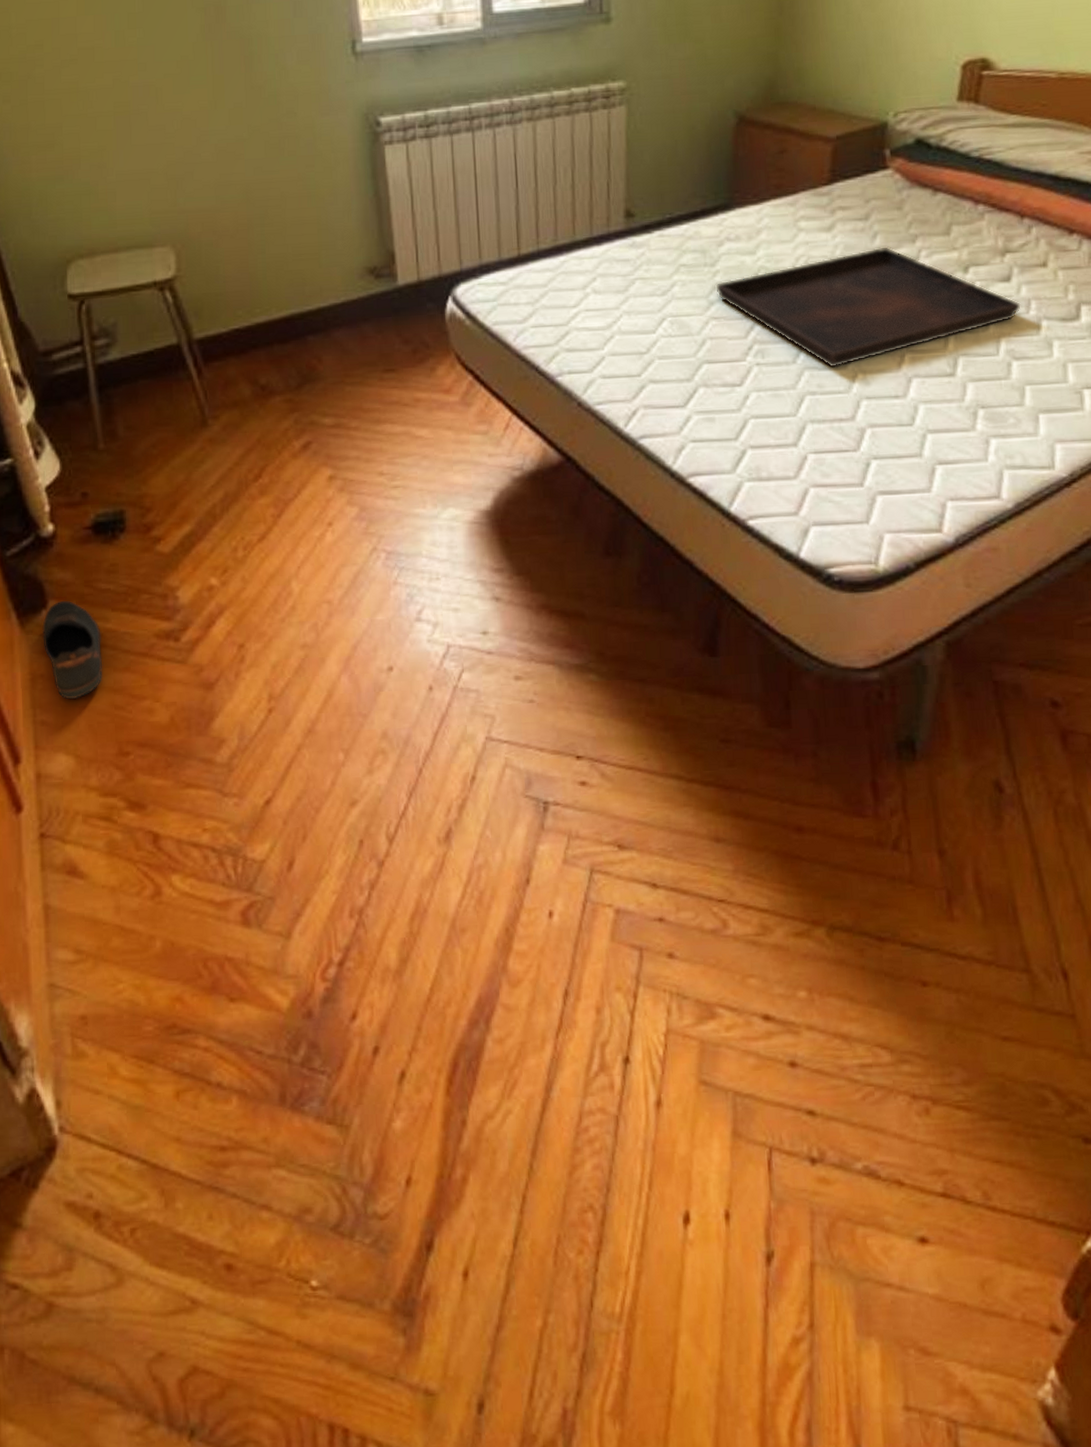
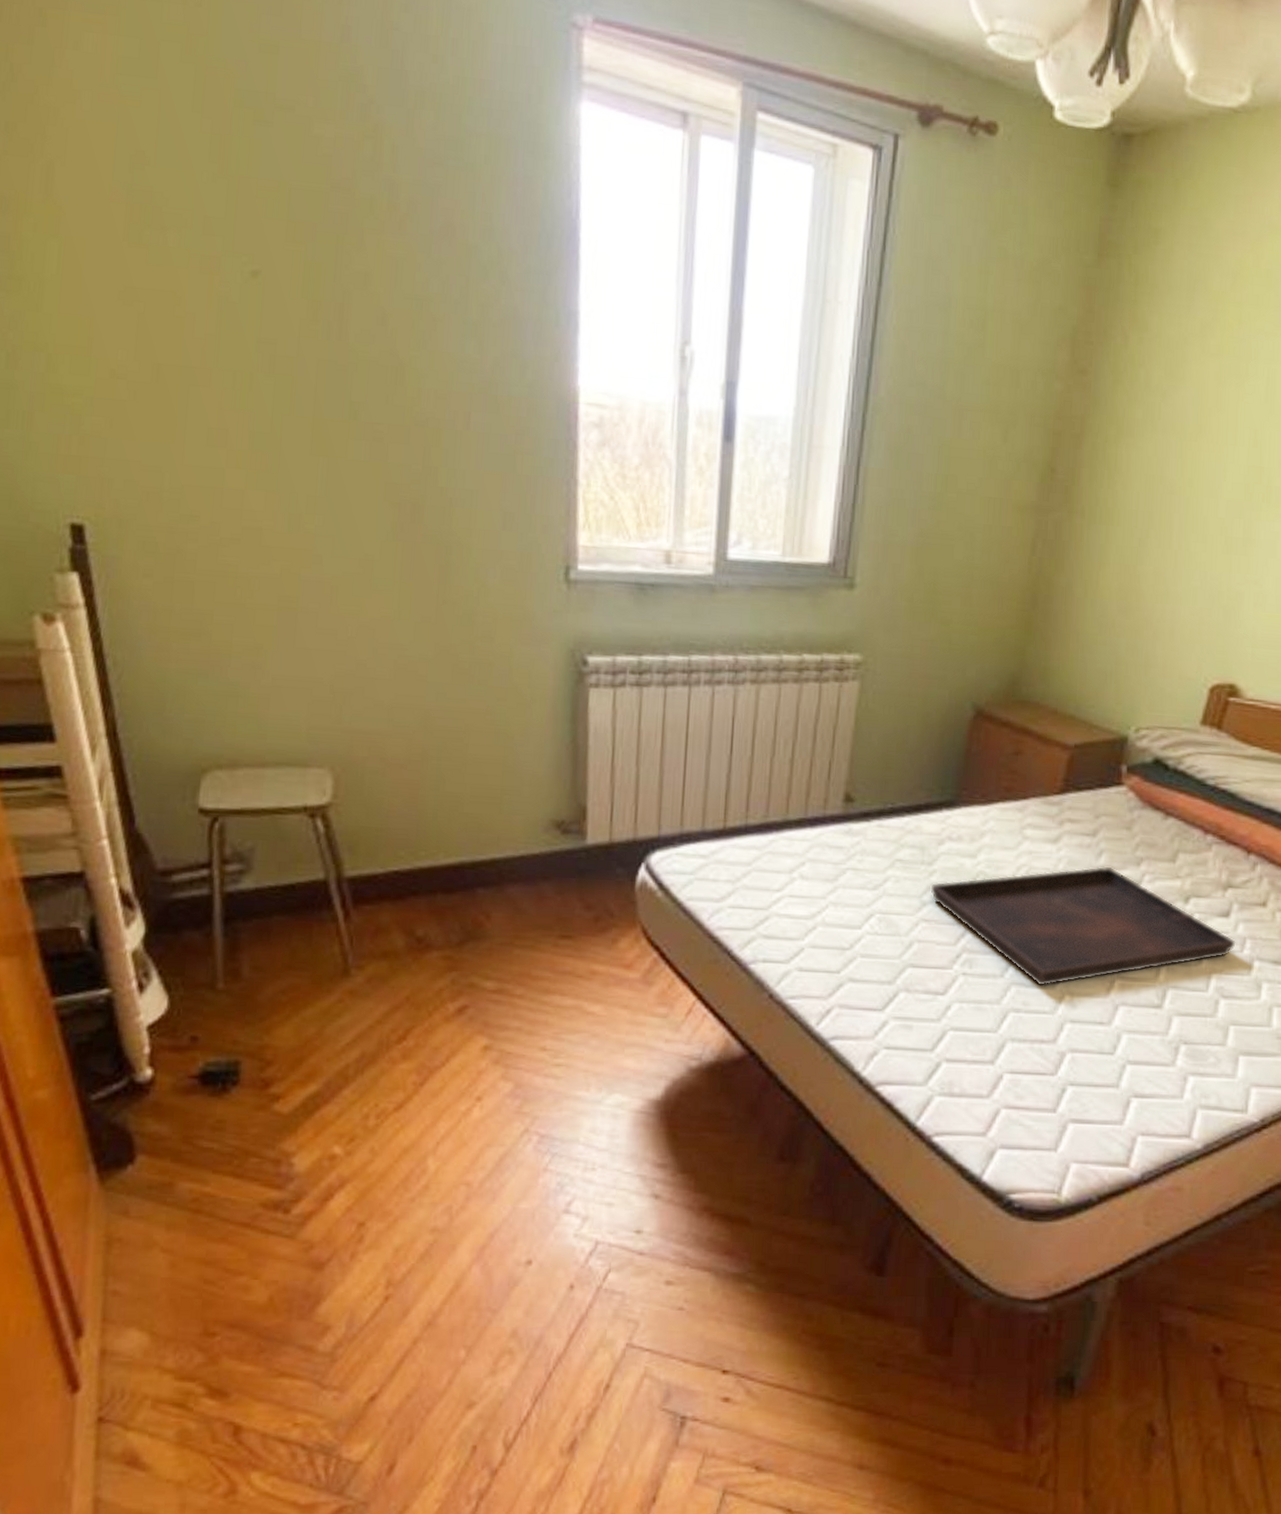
shoe: present [42,600,103,700] -> none [125,1156,197,1269]

